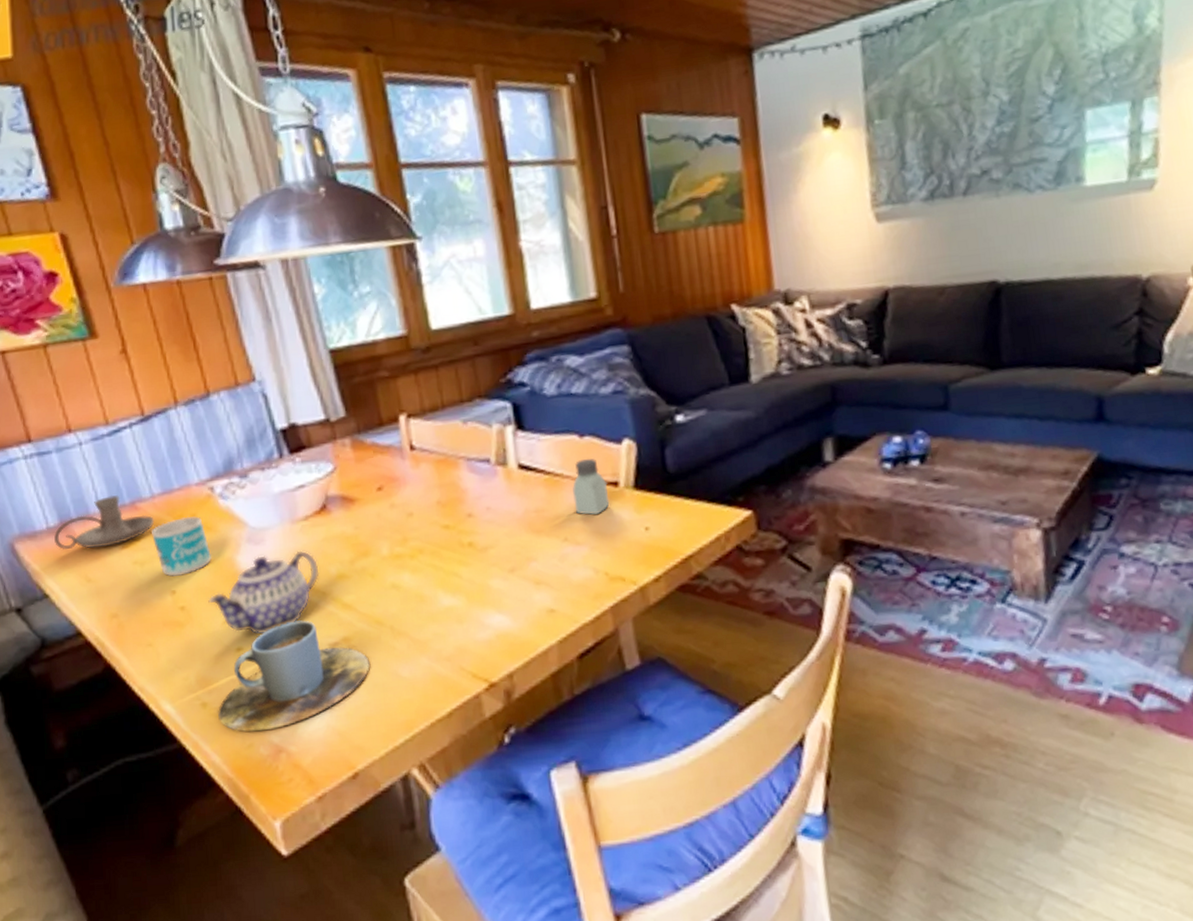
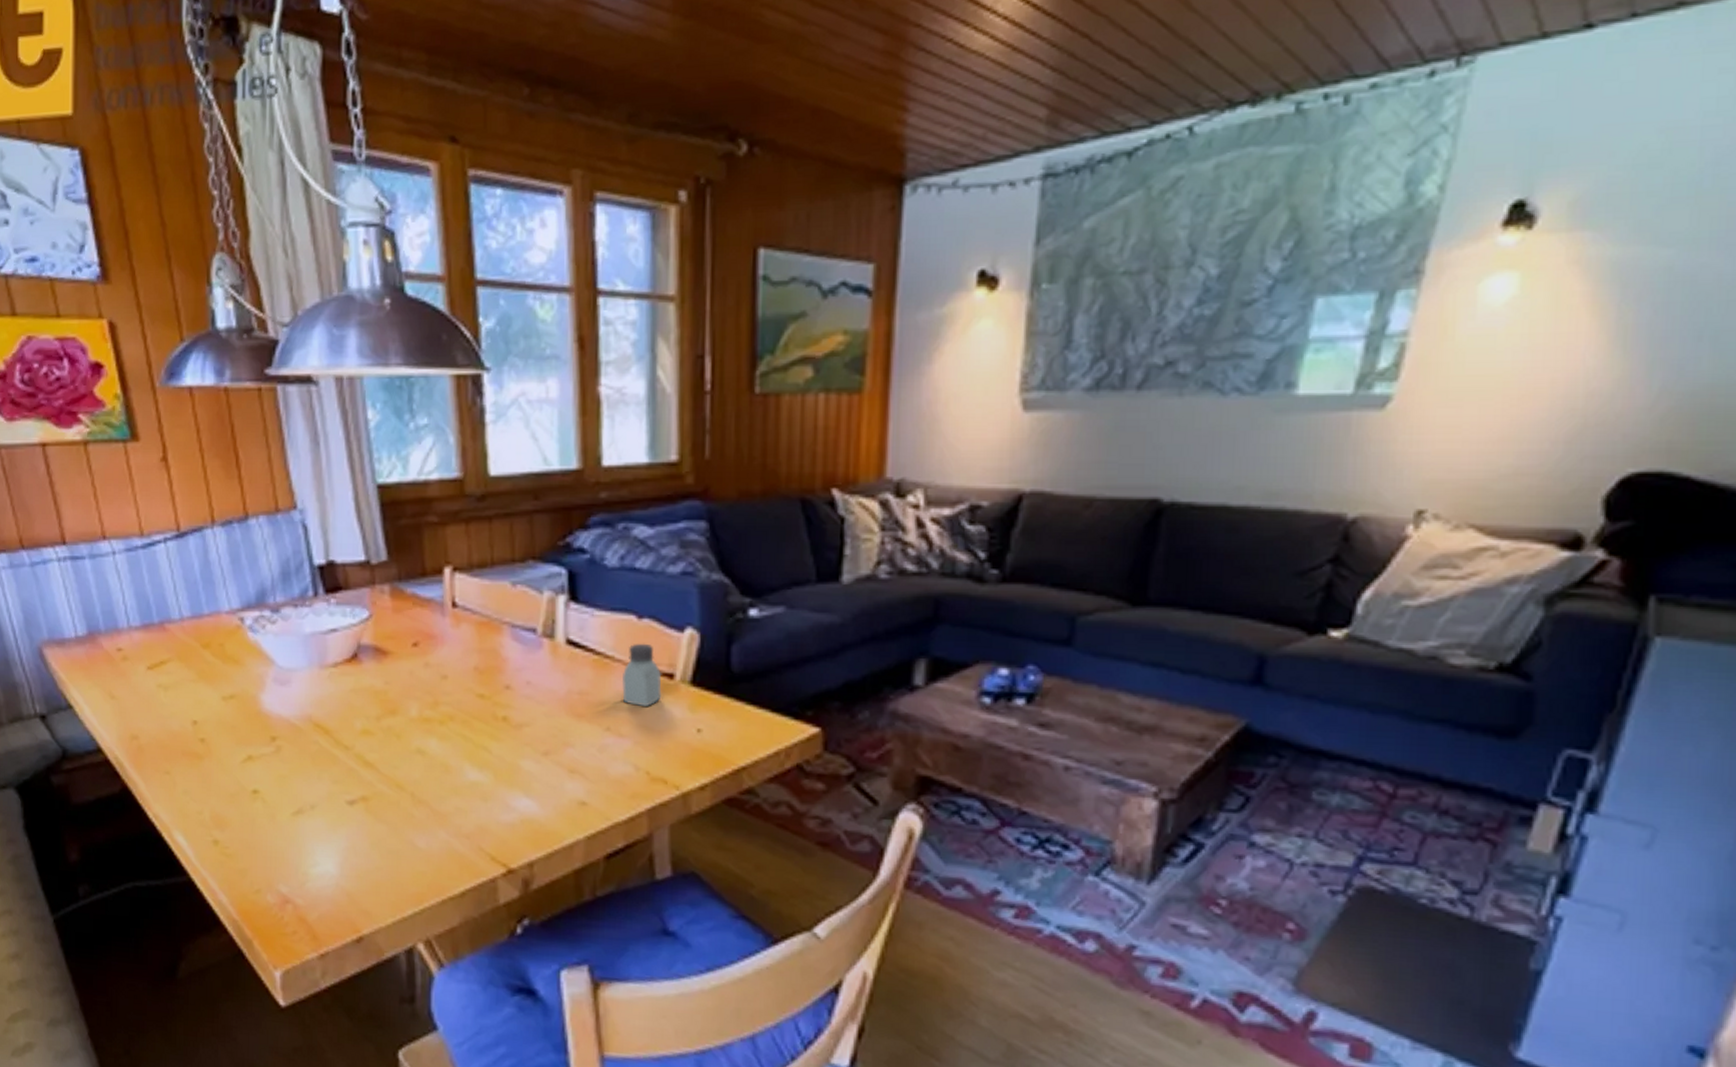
candle holder: present [54,495,155,550] -> none [82,612,182,665]
mug: present [151,516,211,577] -> none [178,645,235,707]
teapot: present [208,550,320,635] -> none [229,698,344,780]
cup: present [218,619,370,732] -> none [229,770,386,879]

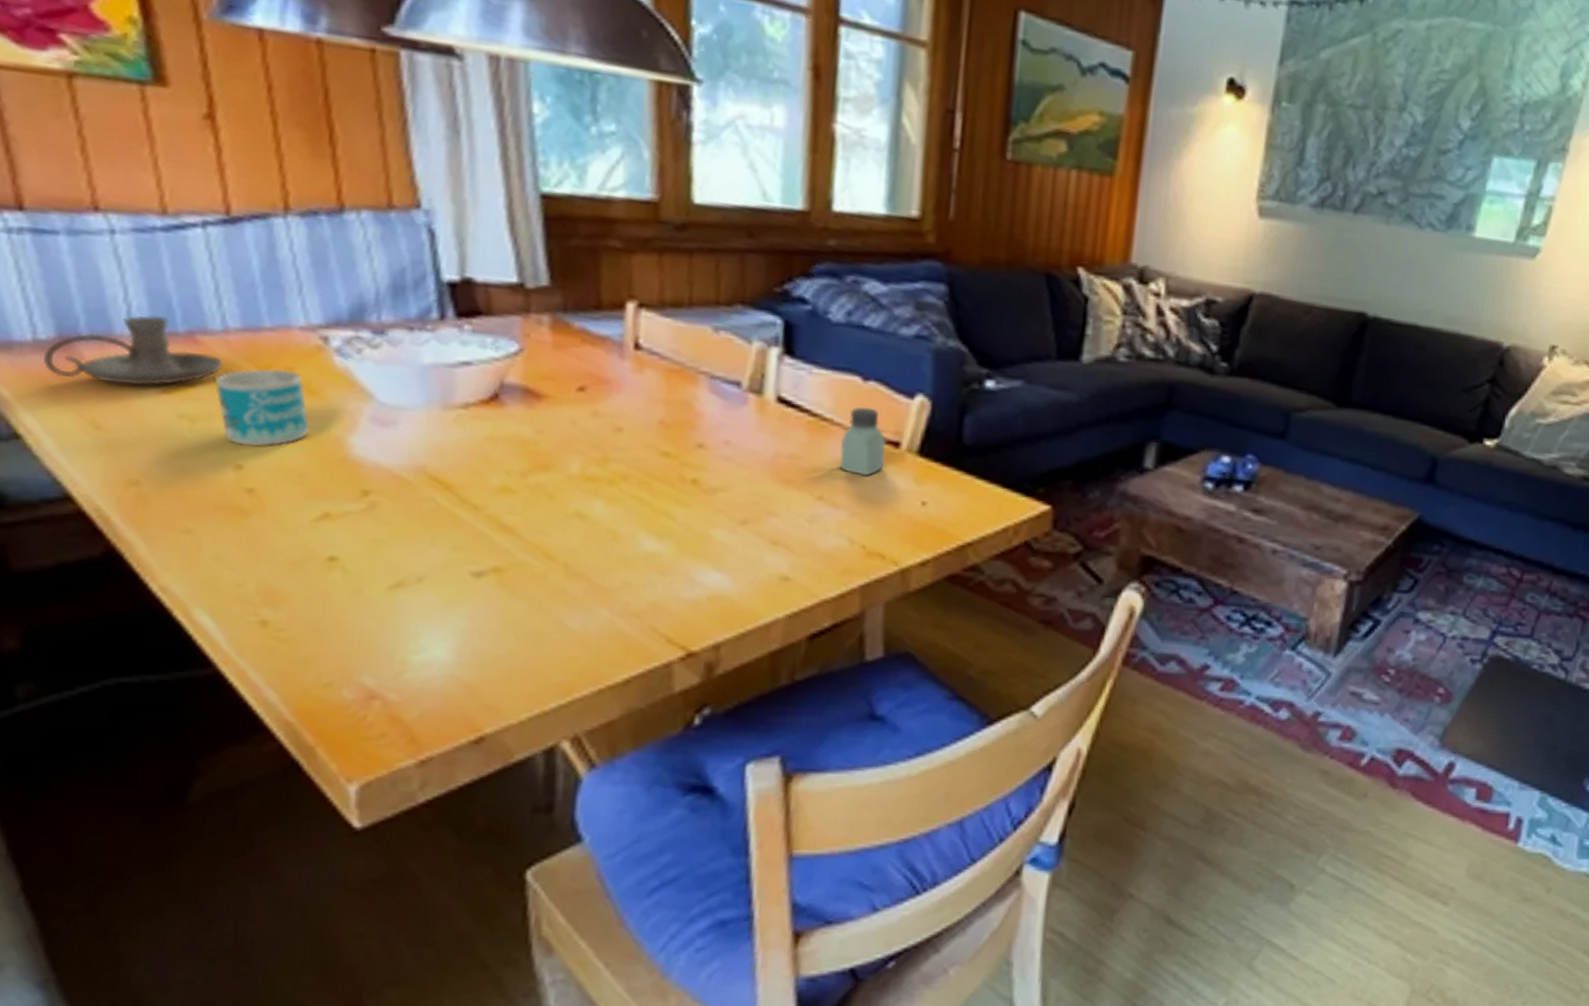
candle holder: none [82,612,182,665] -> present [44,315,224,386]
mug: none [178,645,235,707] -> present [216,368,309,448]

